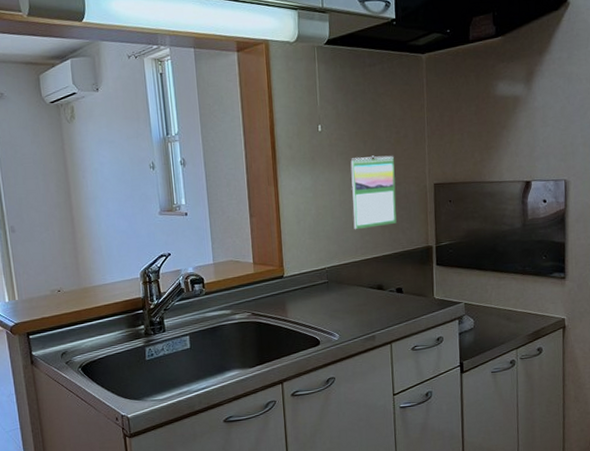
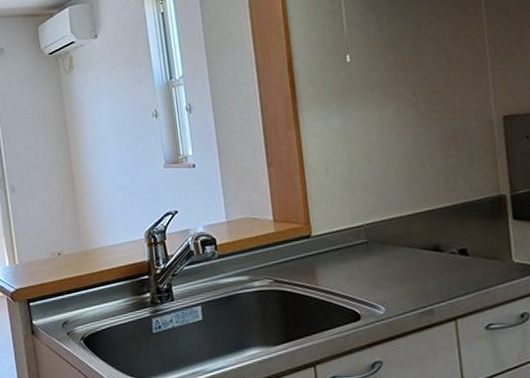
calendar: present [350,155,397,230] -> none [389,85,454,178]

